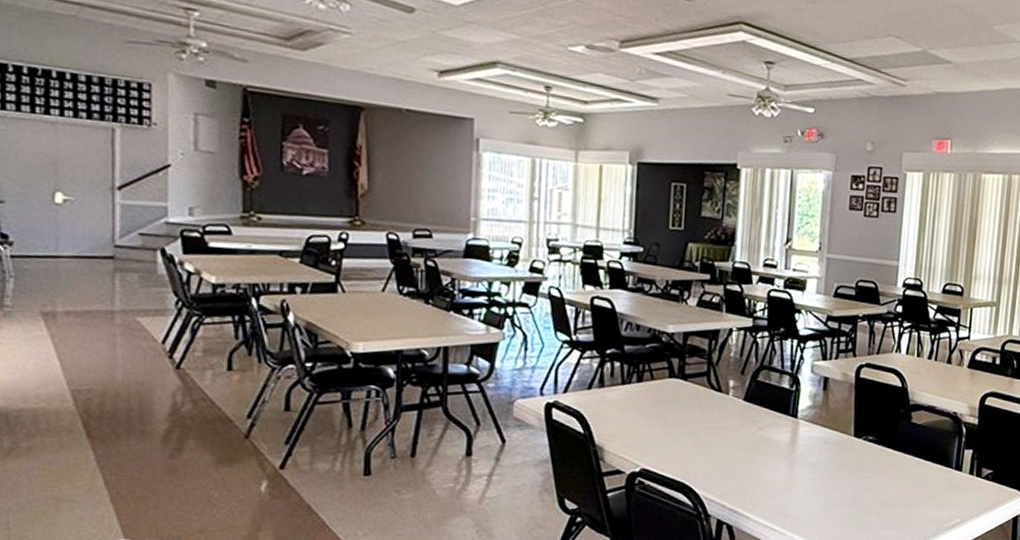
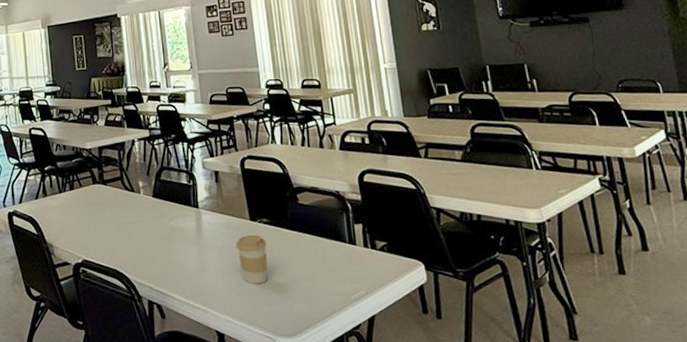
coffee cup: none [832,452,868,508] -> present [235,234,268,284]

